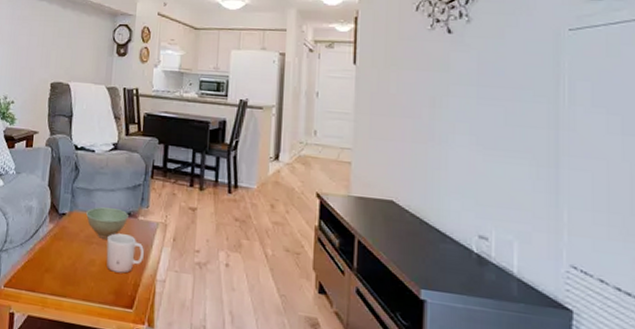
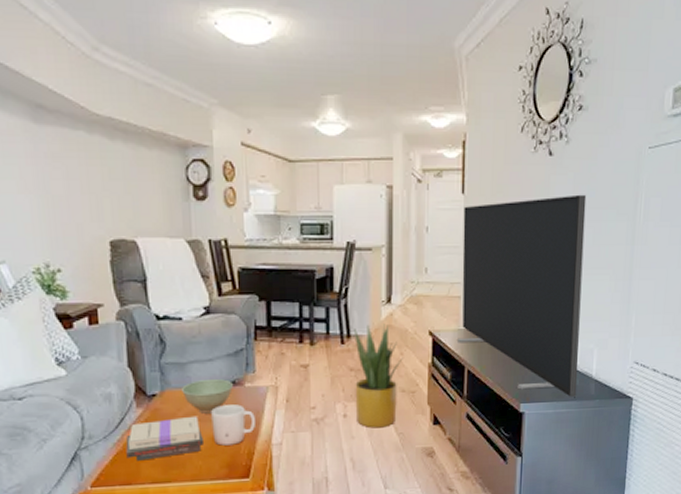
books: none [35,236,99,274] -> present [125,416,205,461]
planter: none [237,179,290,286] -> present [354,323,404,428]
television: none [347,72,494,295] -> present [458,194,587,397]

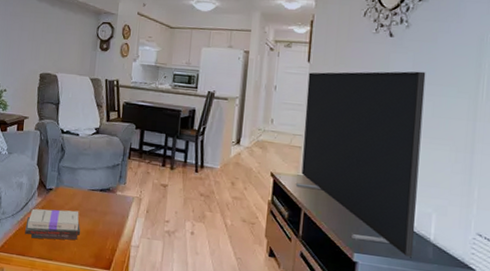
bowl: present [182,379,233,414] -> none [71,183,108,211]
mug: present [211,404,257,446] -> none [87,206,122,240]
planter: present [354,323,404,428] -> none [201,160,248,251]

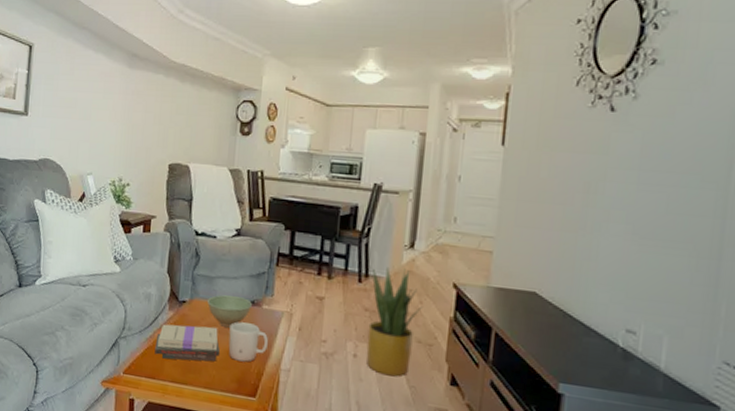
bowl: none [71,183,108,211] -> present [207,295,252,328]
mug: none [87,206,122,240] -> present [228,322,269,362]
planter: none [201,160,248,251] -> present [366,268,424,377]
television: present [296,71,426,257] -> none [485,155,659,390]

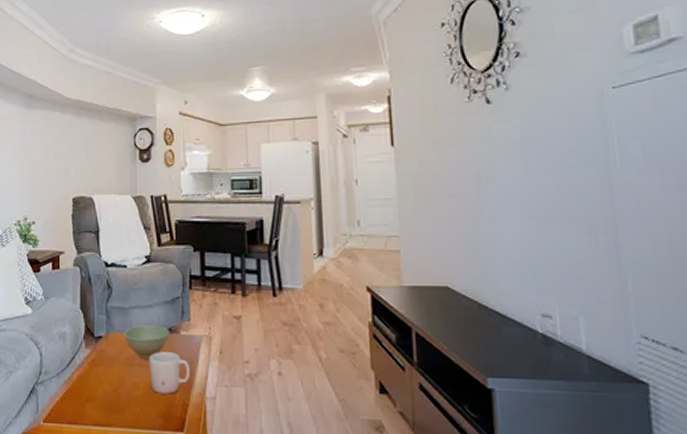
books: present [154,323,221,362] -> none [74,360,143,401]
planter: present [366,268,424,377] -> none [286,277,341,392]

